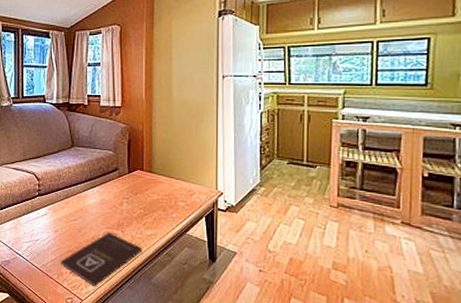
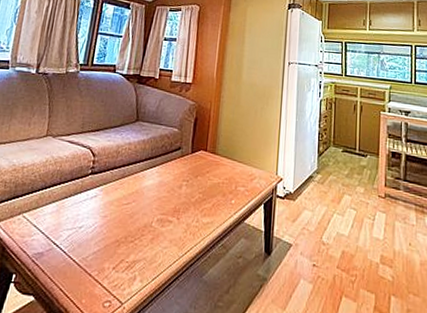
book: present [60,232,142,287] -> none [103,219,197,286]

